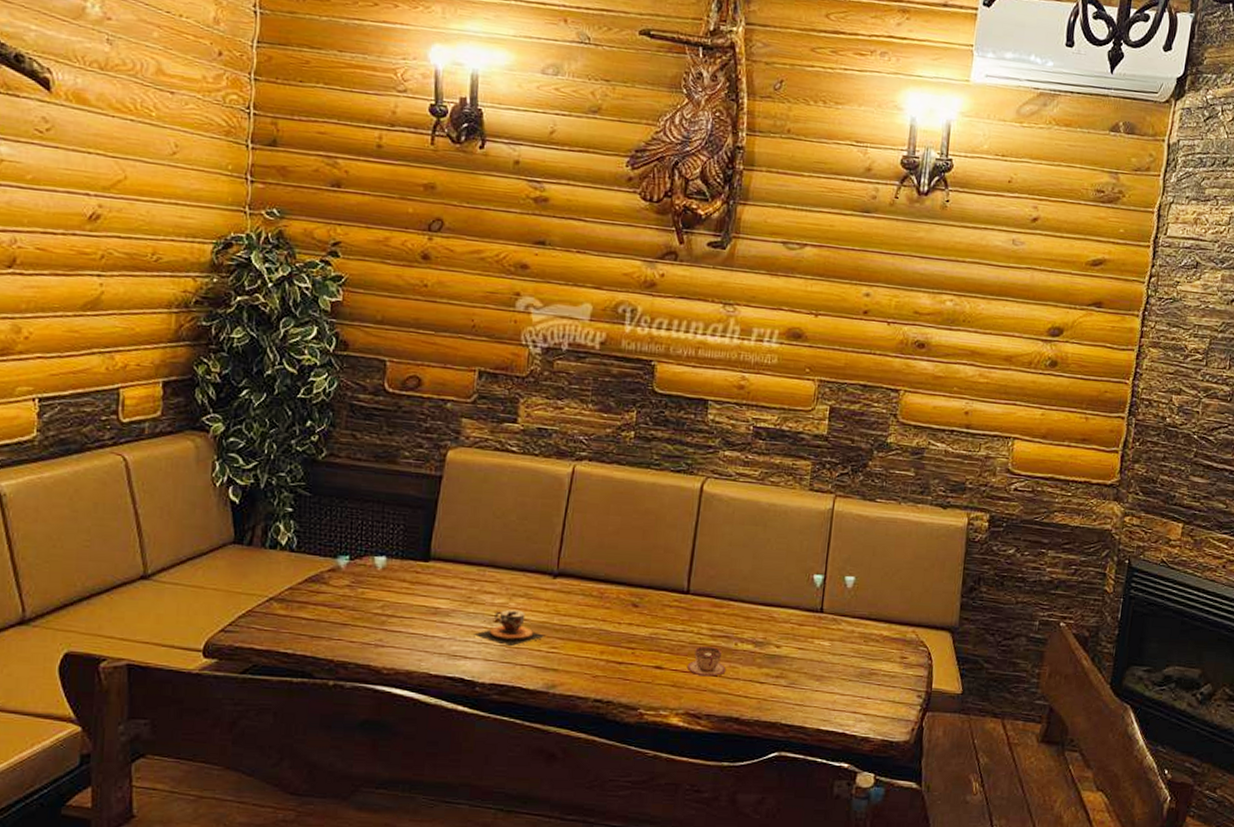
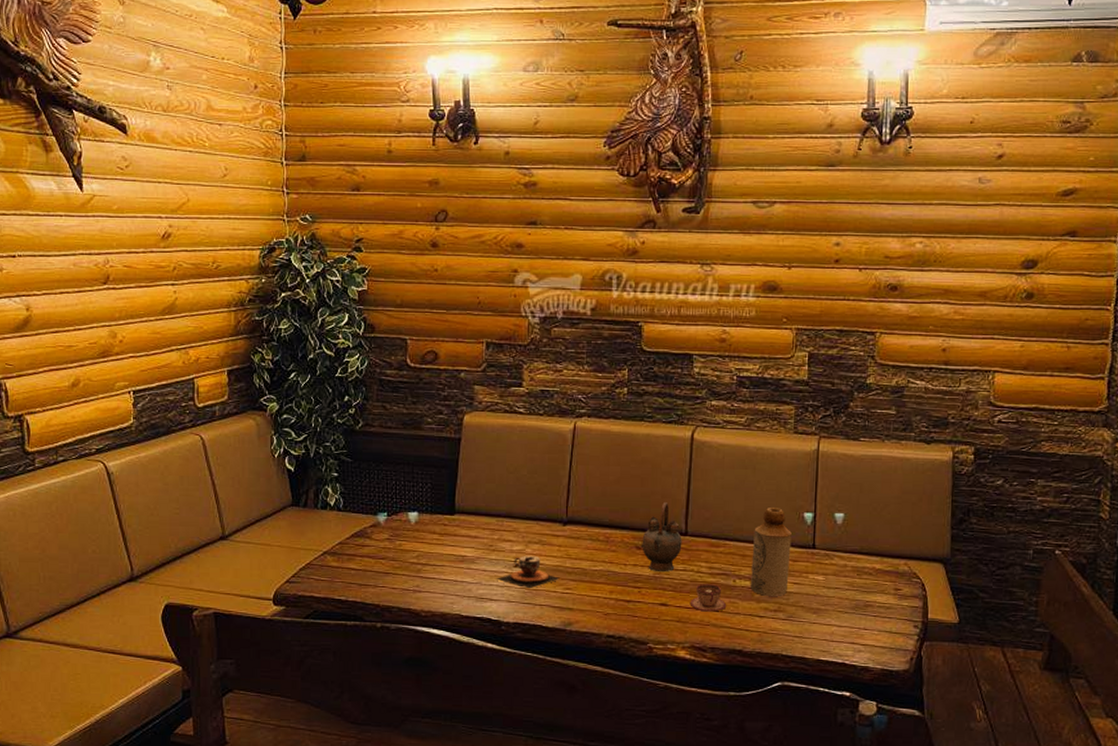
teapot: none [637,557,683,633] -> present [640,502,682,573]
bottle: none [753,568,800,662] -> present [751,508,792,596]

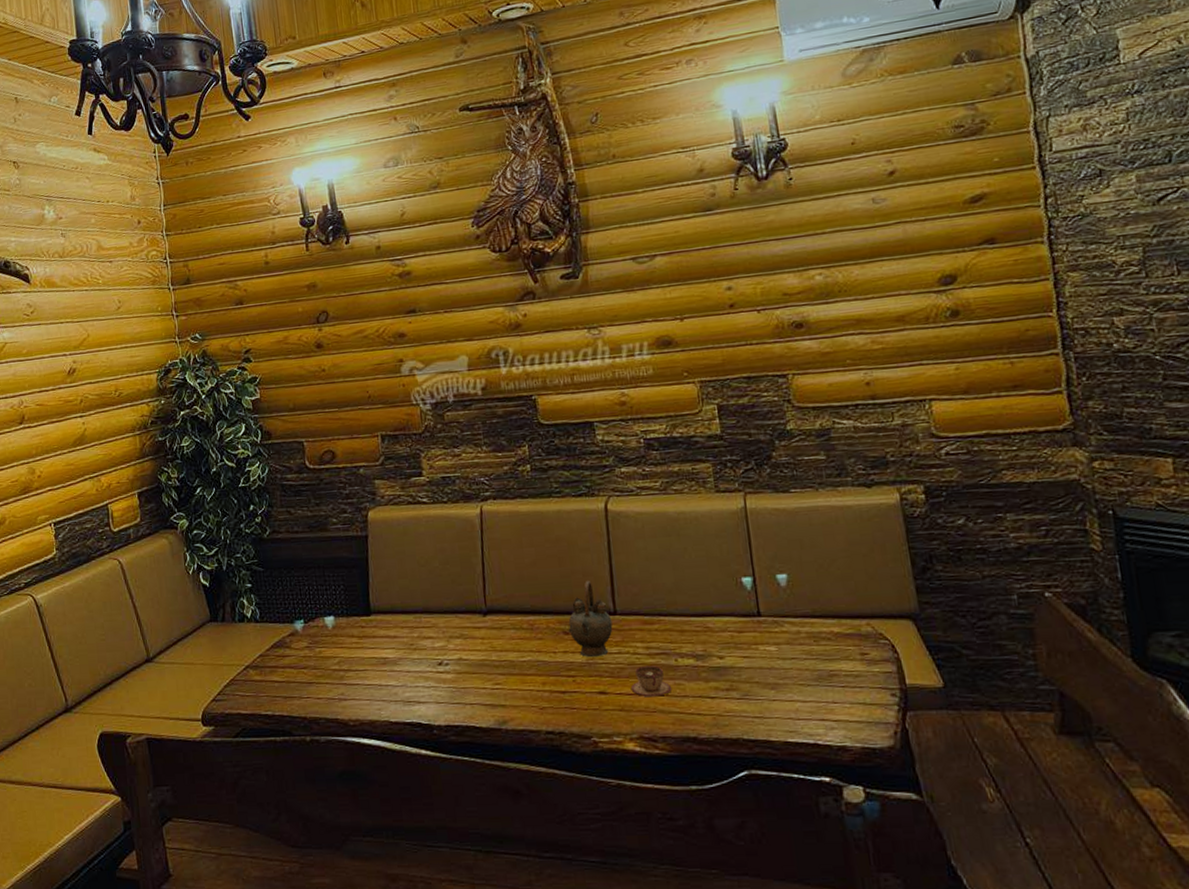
teacup: present [497,555,560,589] -> none [422,651,488,688]
bottle: present [751,508,792,596] -> none [689,575,737,674]

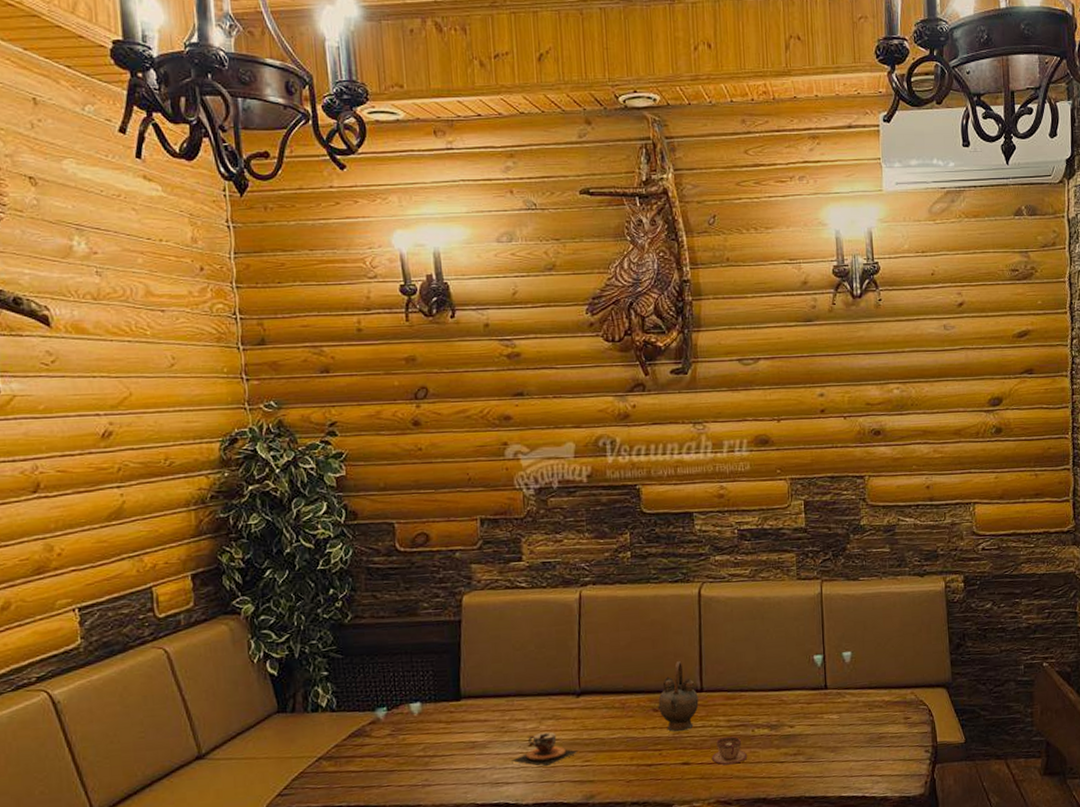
teacup: none [422,651,488,688] -> present [512,731,578,767]

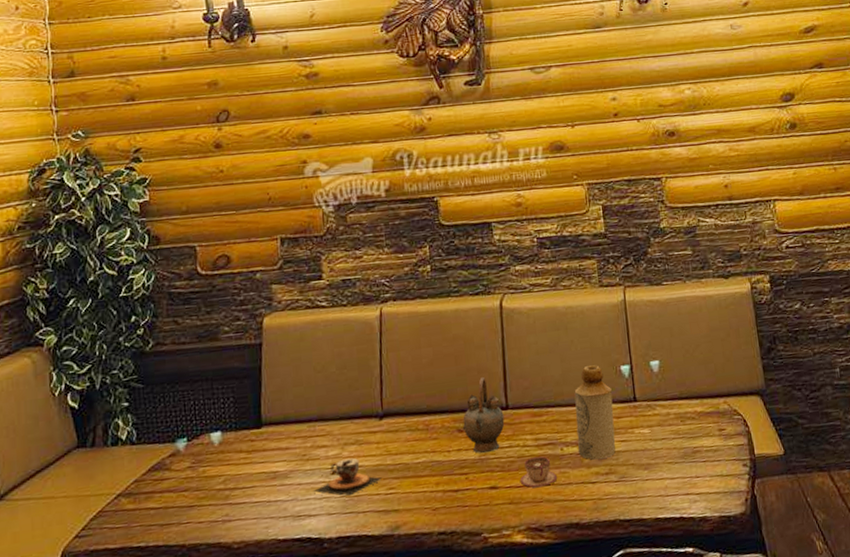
bottle: none [767,653,805,741] -> present [574,365,616,460]

